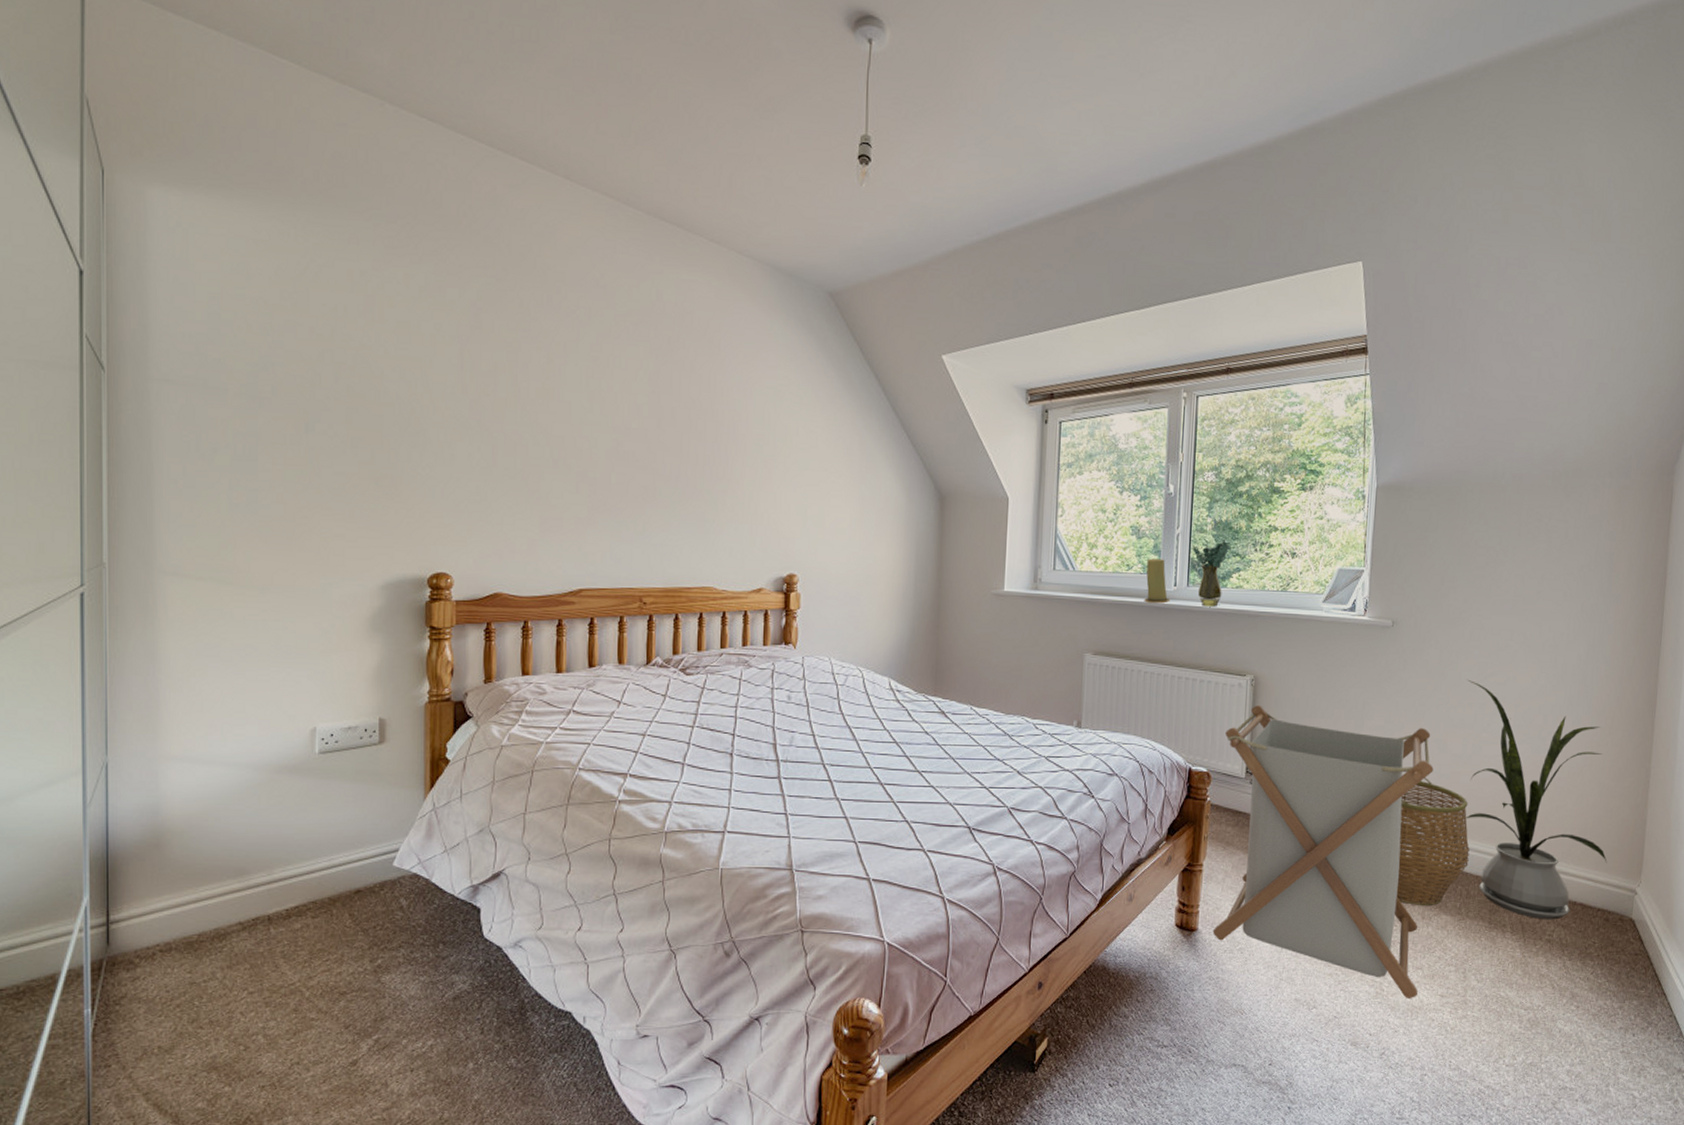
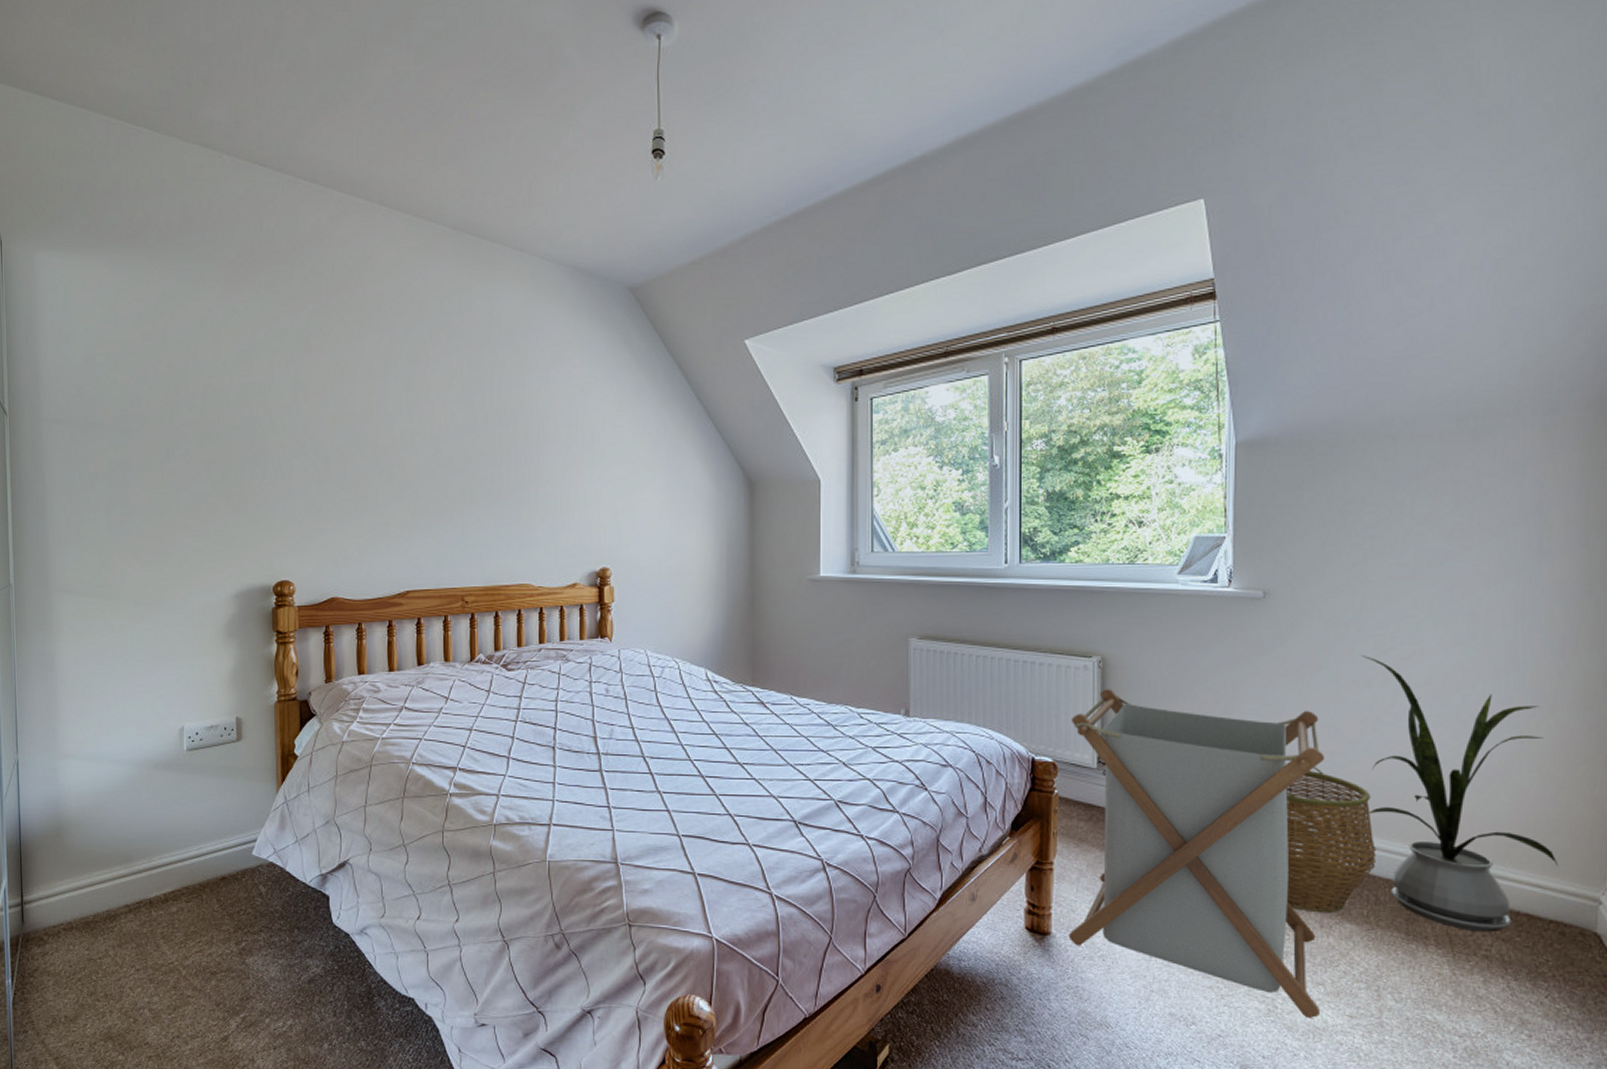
candle: present [1144,558,1169,603] -> none [972,535,1000,583]
vase: present [1192,538,1231,607] -> none [1023,510,1068,584]

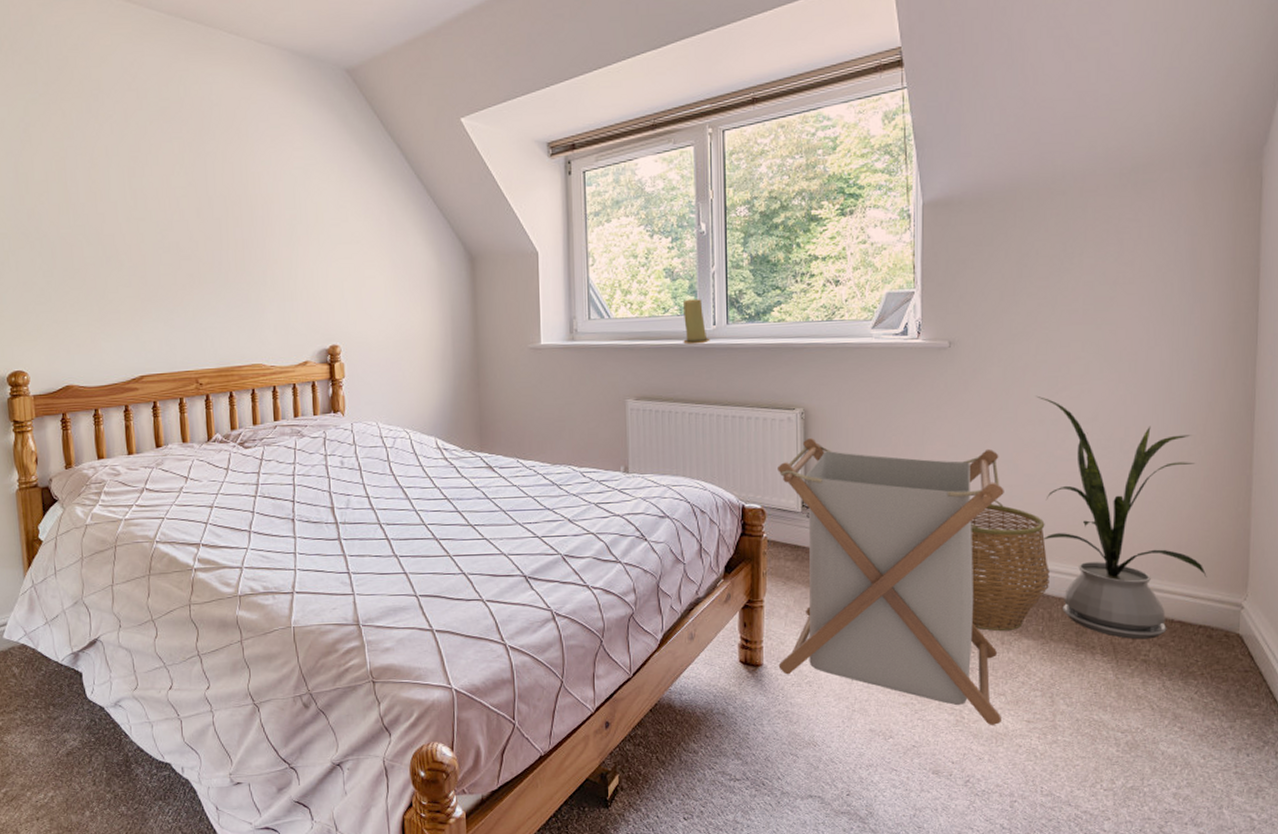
candle: none [972,535,1000,583] -> present [683,299,709,344]

